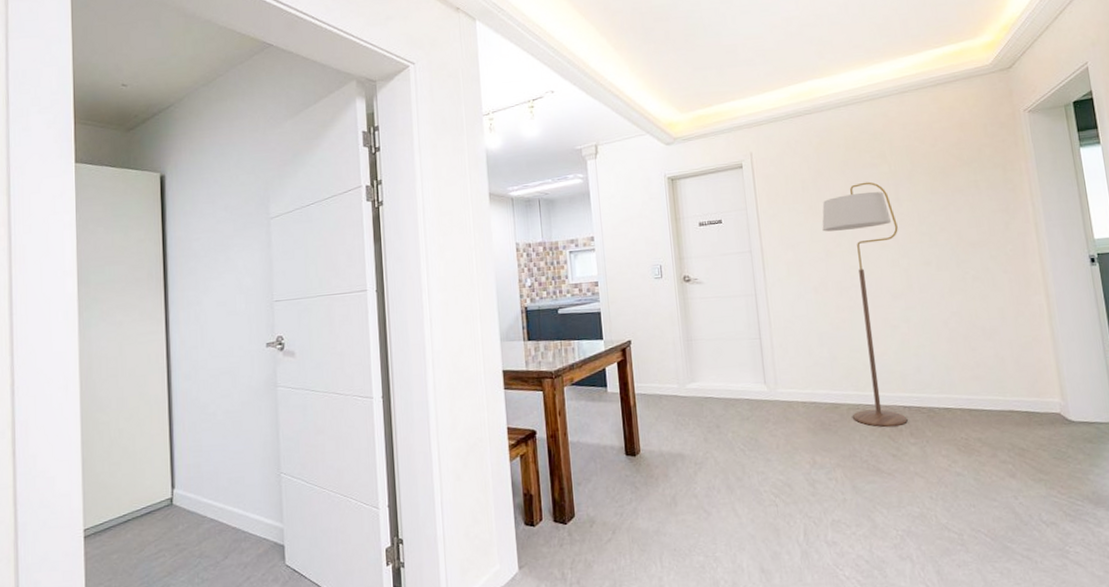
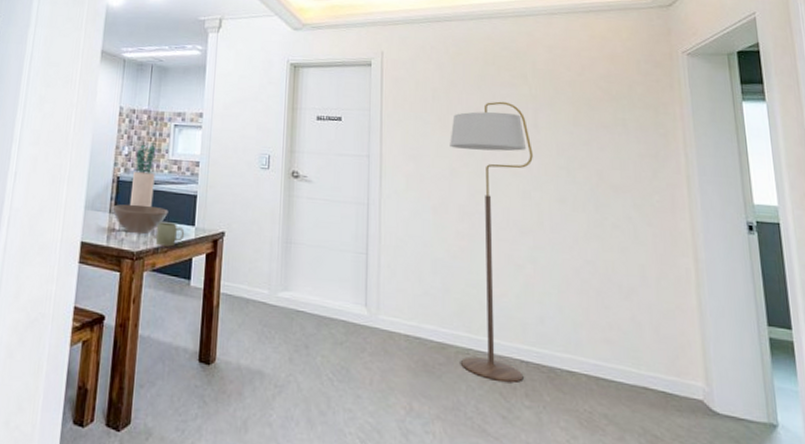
bowl: none [524,328,577,356] -> present [111,204,169,235]
vase: none [539,269,562,331] -> present [129,140,157,207]
mug: none [568,339,595,363] -> present [155,221,185,247]

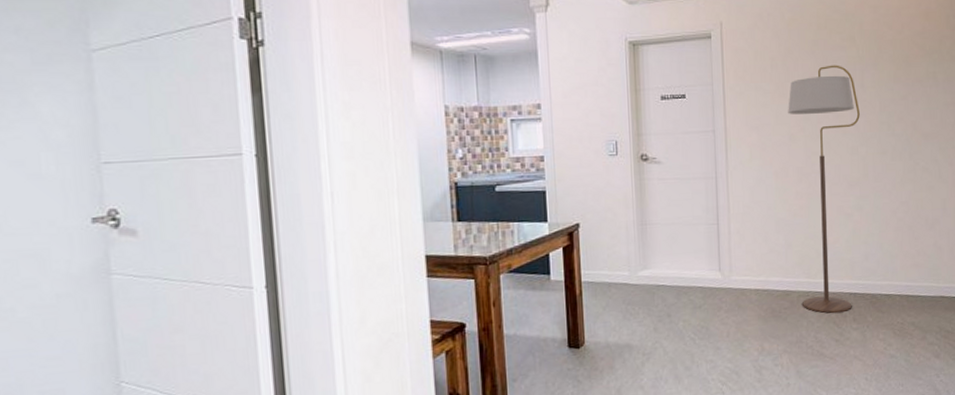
bowl: present [111,204,169,235] -> none [453,208,518,240]
vase: present [129,140,157,207] -> none [472,139,499,211]
mug: present [155,221,185,247] -> none [507,221,538,247]

